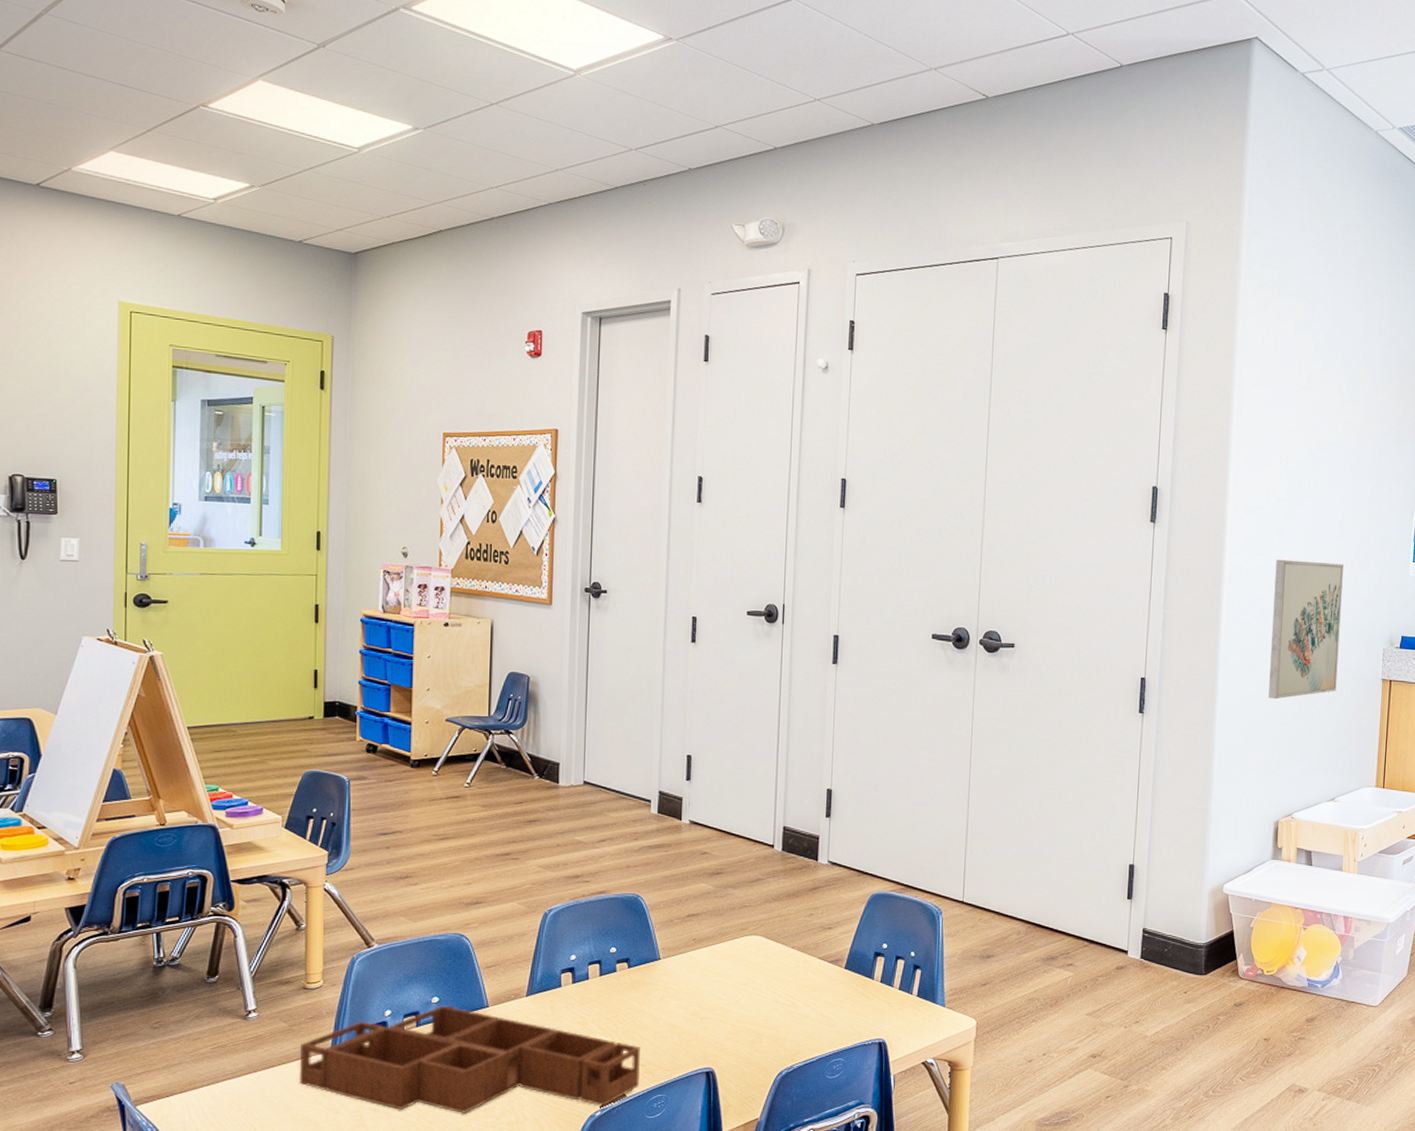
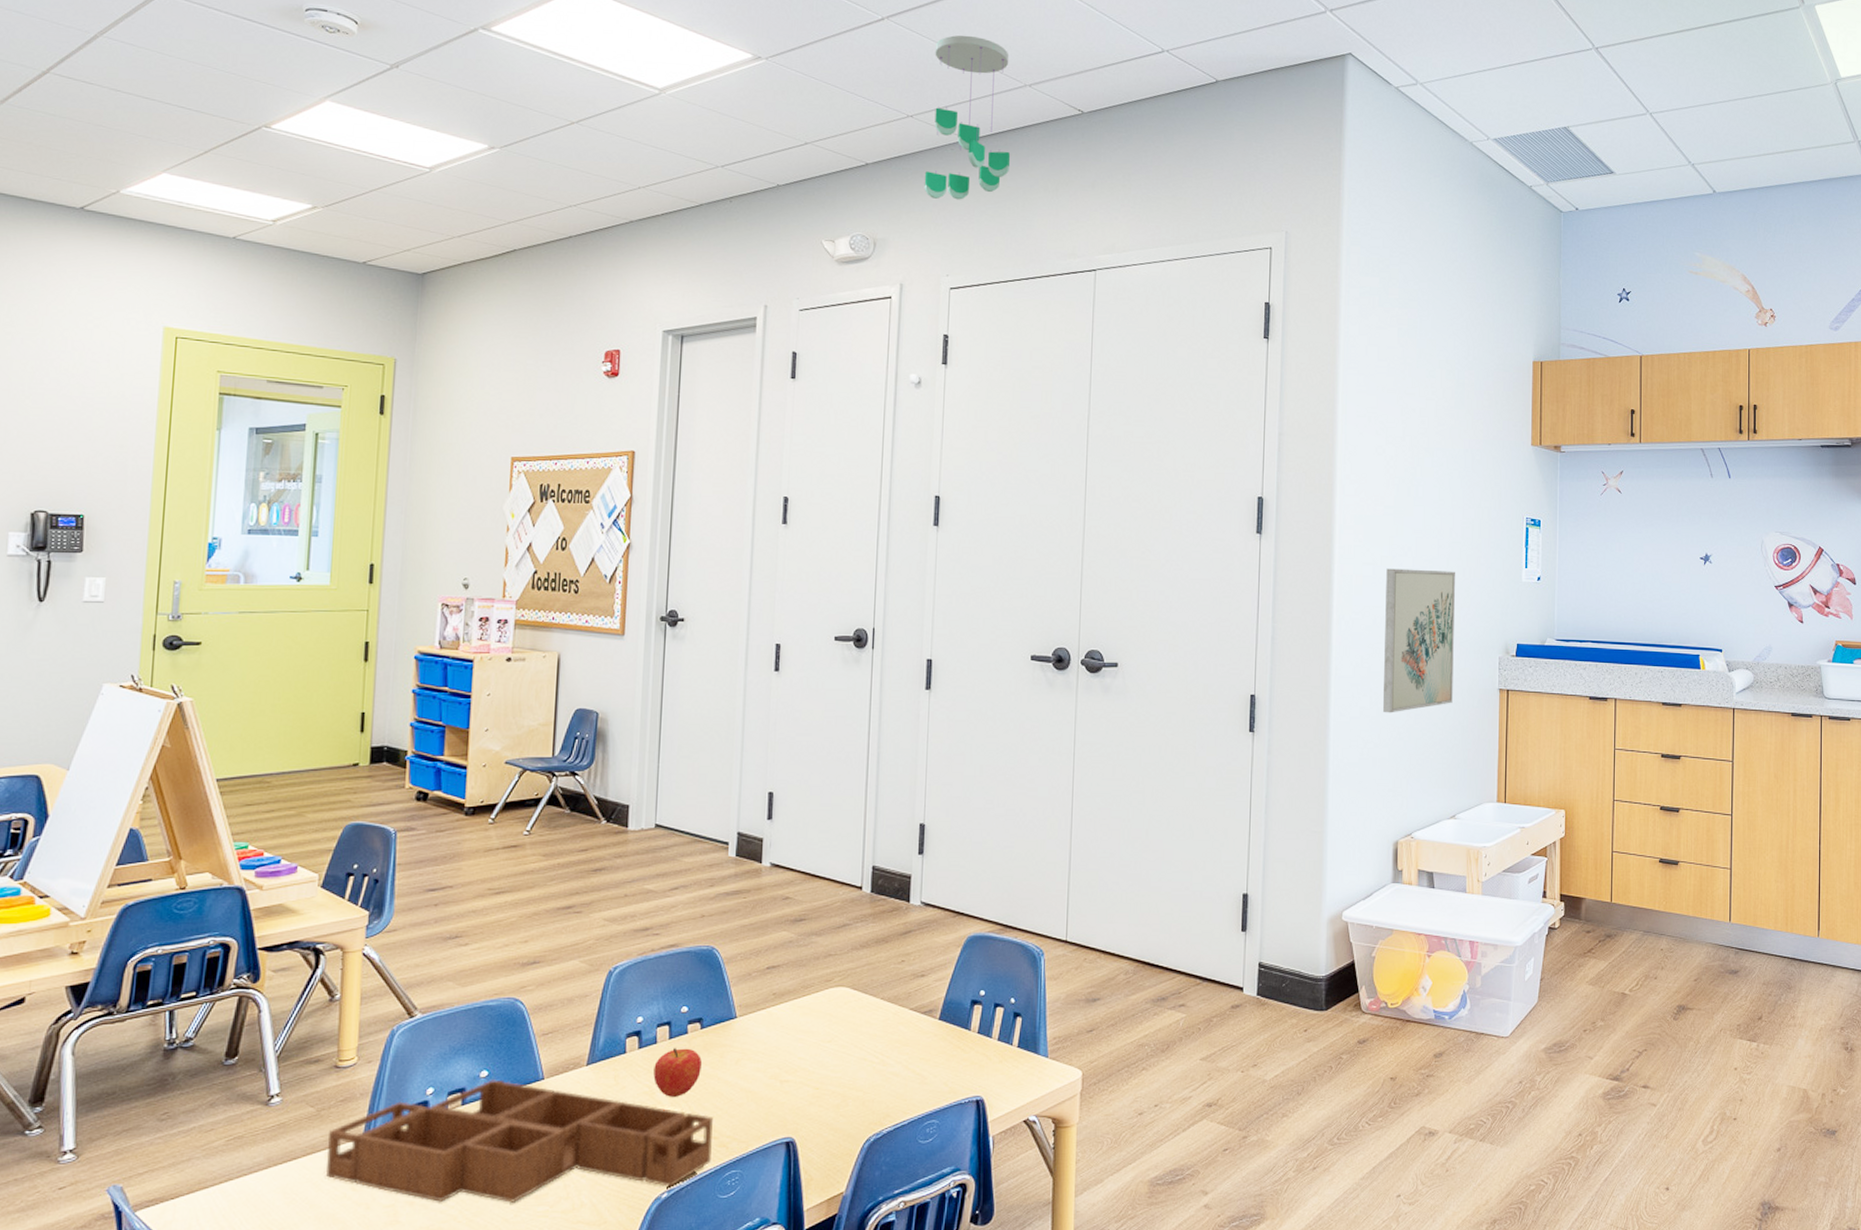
fruit: none [586,984,630,1028] -> present [653,1048,703,1097]
ceiling mobile: none [831,16,915,186] -> present [924,35,1010,200]

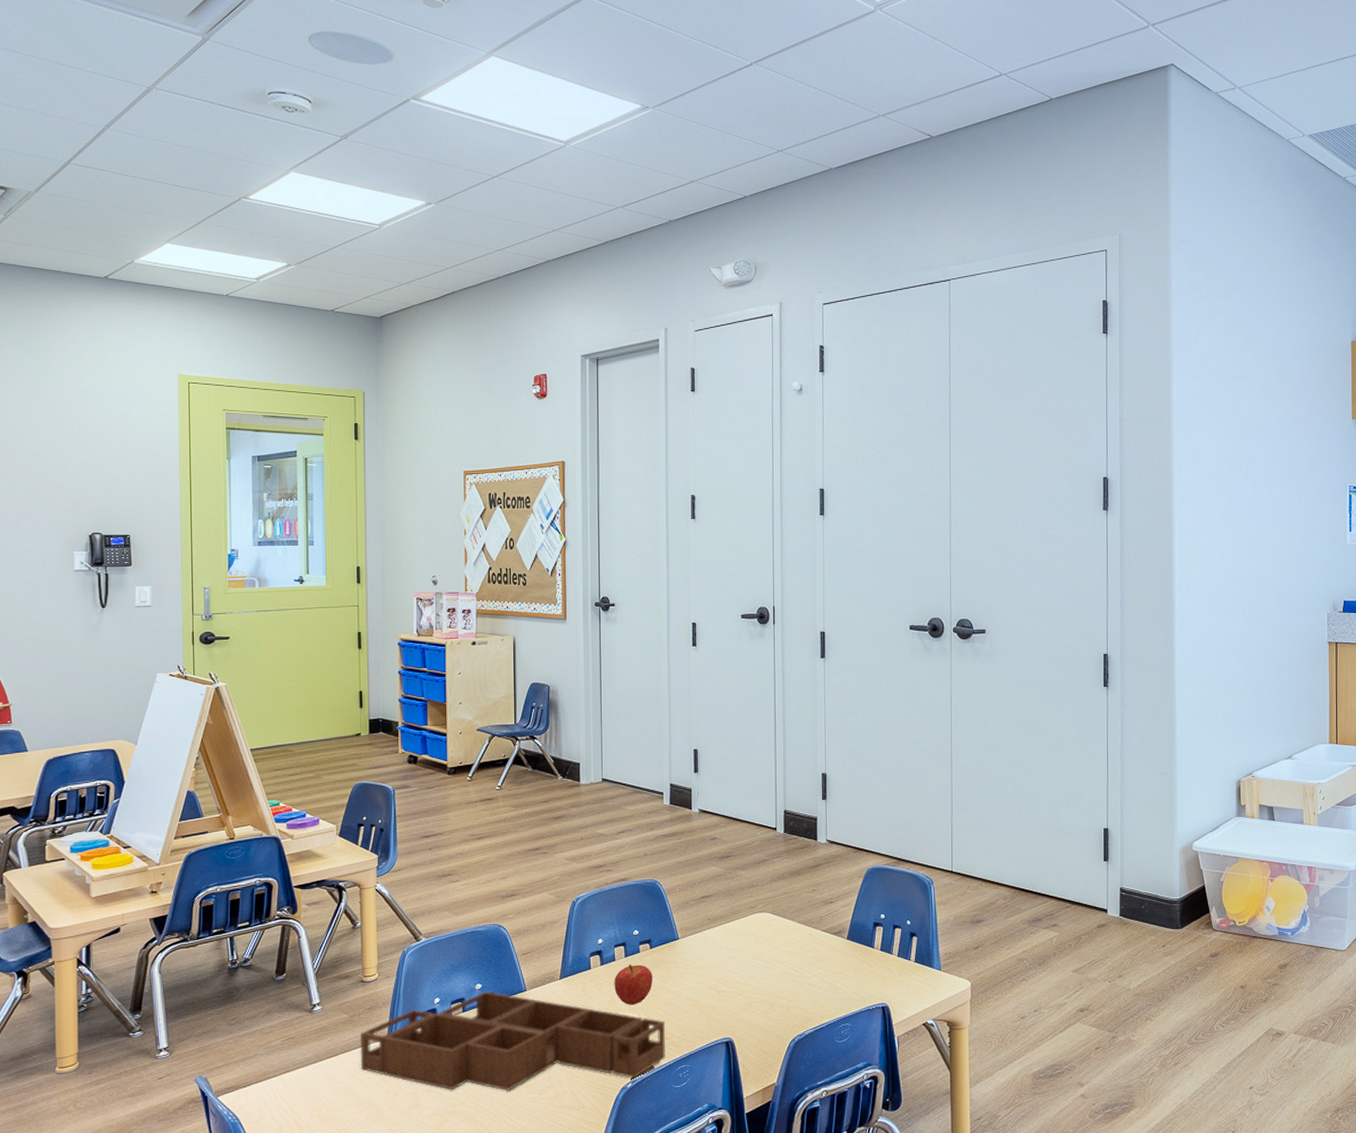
ceiling mobile: present [924,35,1010,200] -> none [795,73,869,224]
wall art: present [1383,568,1455,713] -> none [1222,536,1286,667]

